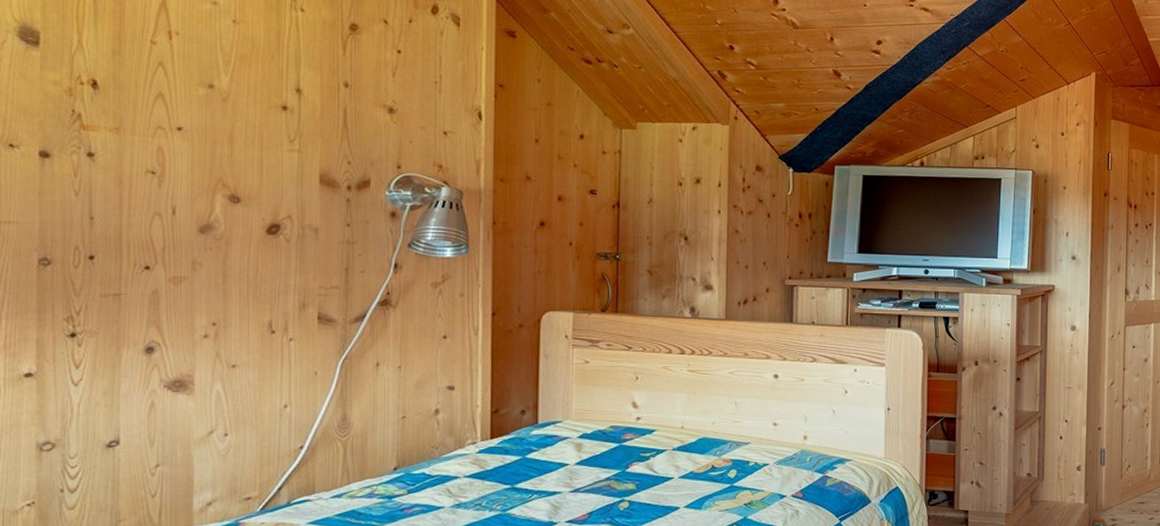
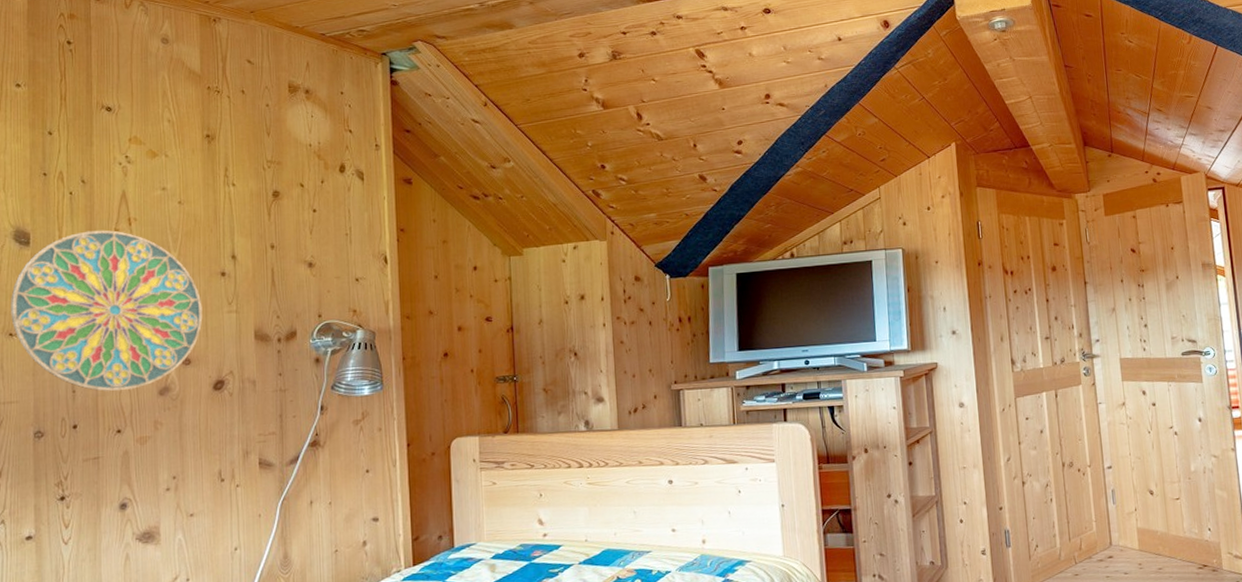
decorative plate: none [12,39,257,223] -> present [11,230,203,391]

